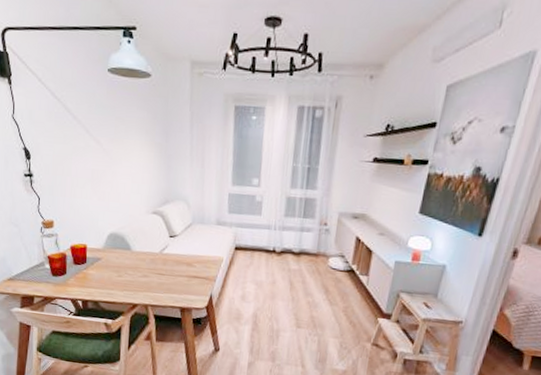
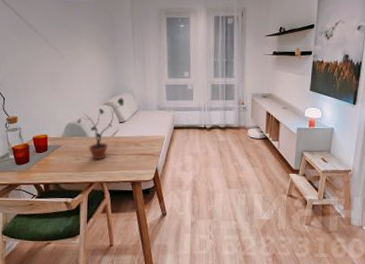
potted plant: none [120,206,177,279] -> present [77,97,124,160]

